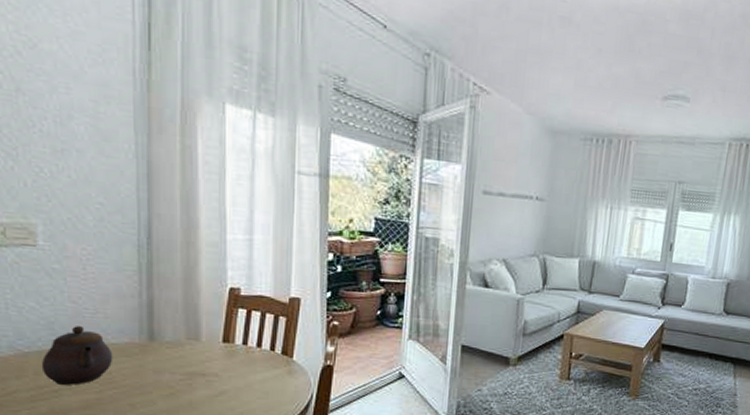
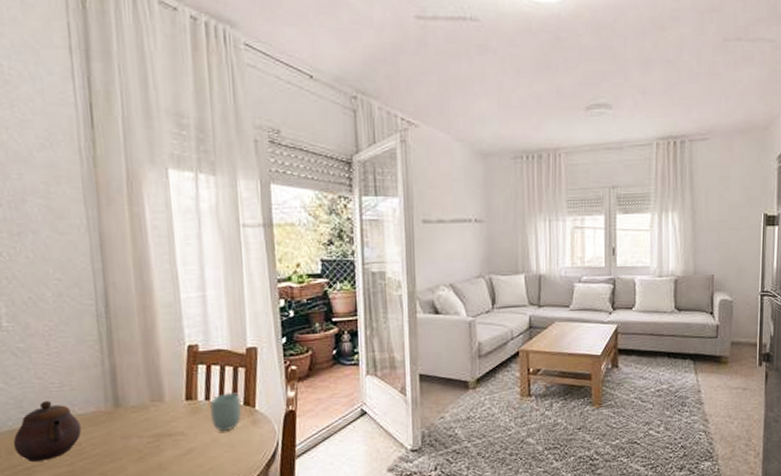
cup: none [247,339,279,377] -> present [210,391,242,431]

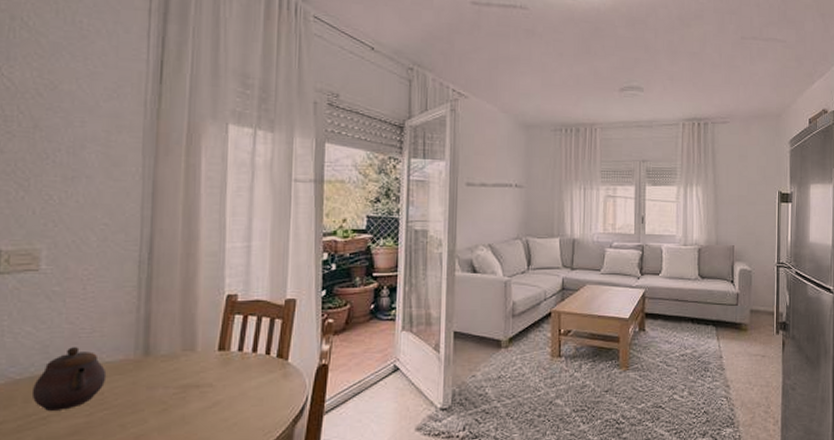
cup: present [210,391,242,431] -> none [242,343,274,383]

